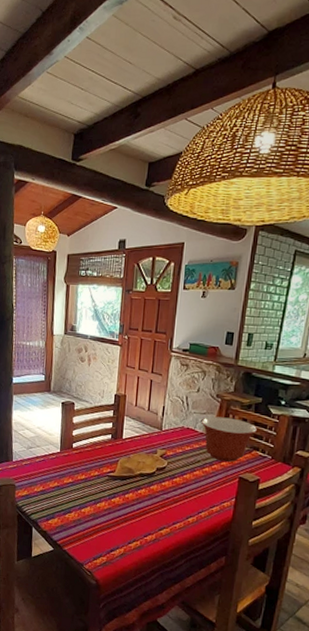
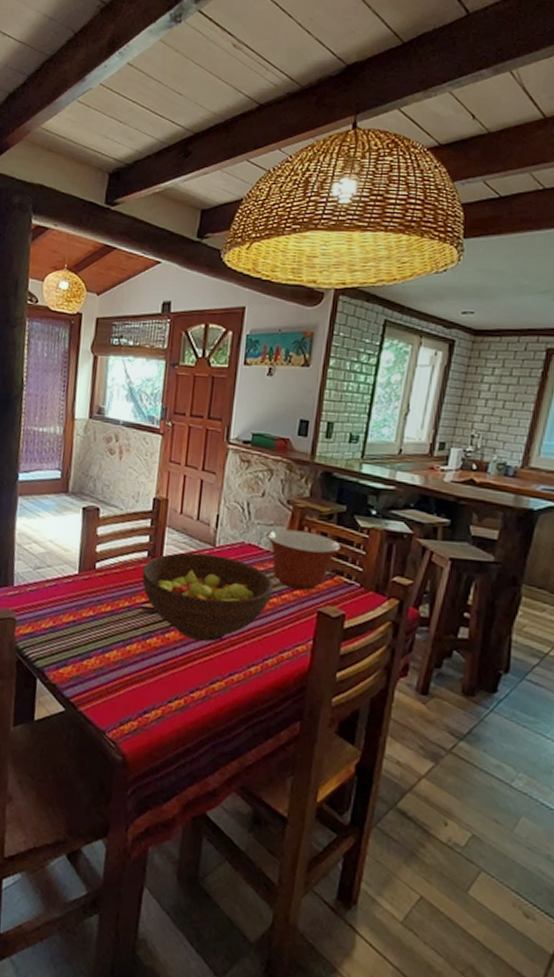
fruit bowl: none [107,435,205,500] -> present [142,552,273,642]

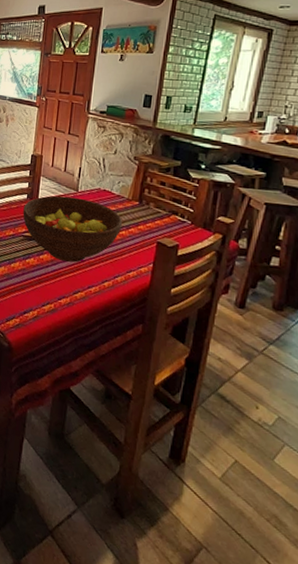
mixing bowl: present [266,529,340,591] -> none [117,179,176,227]

